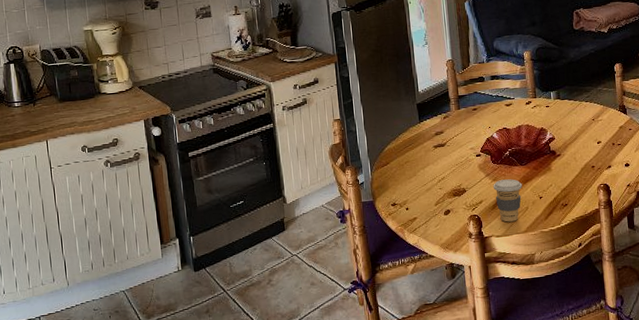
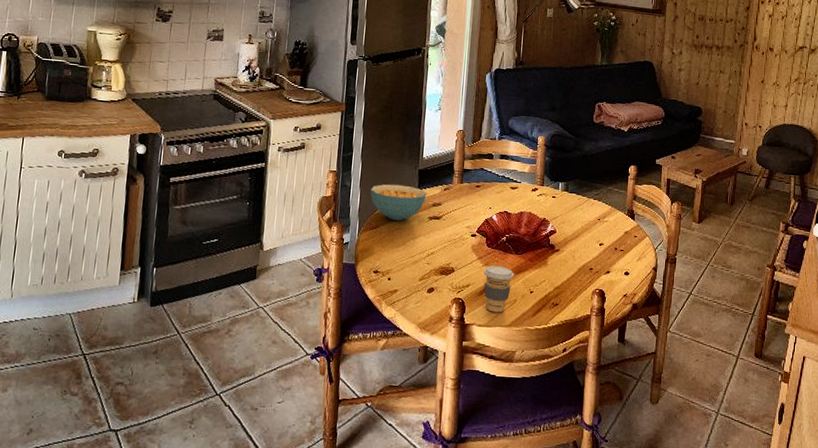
cereal bowl: none [374,120,428,155] -> present [370,184,427,221]

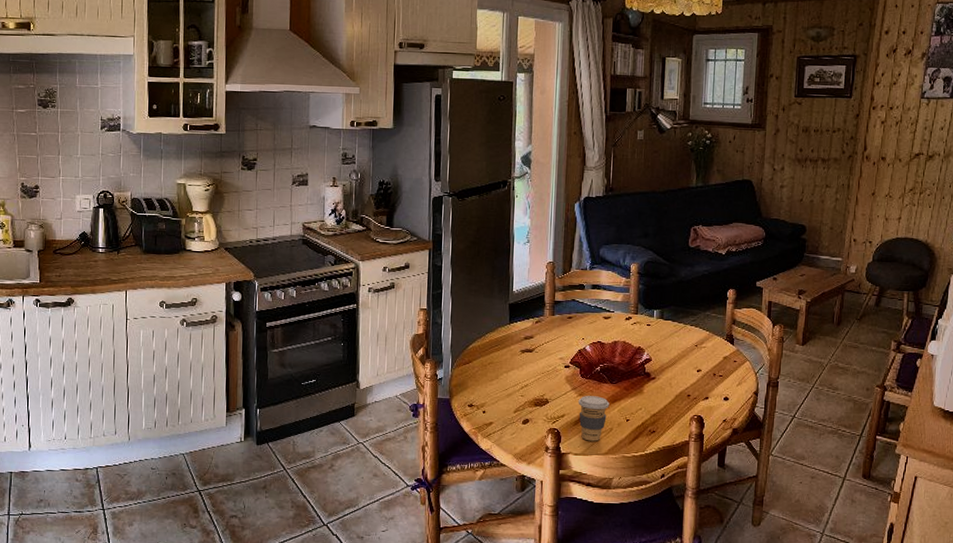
cereal bowl: present [370,184,427,221] -> none [461,319,518,355]

